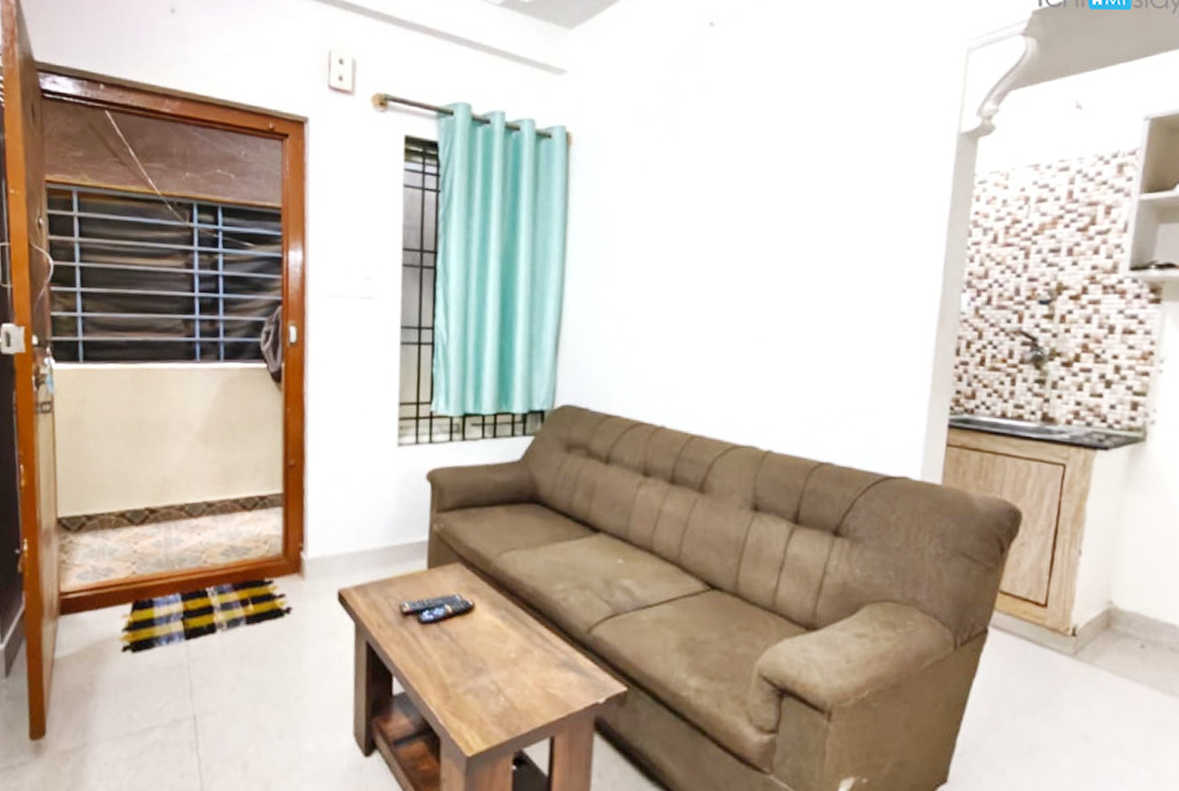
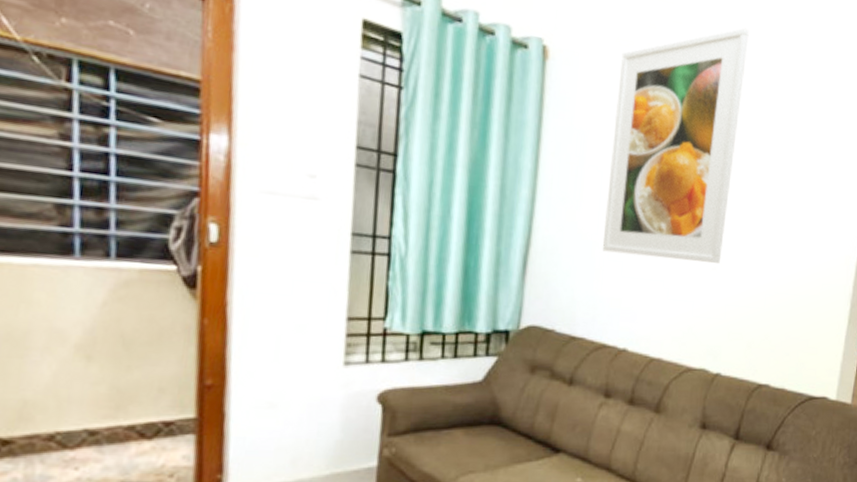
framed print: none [633,79,785,332] -> present [602,27,749,263]

